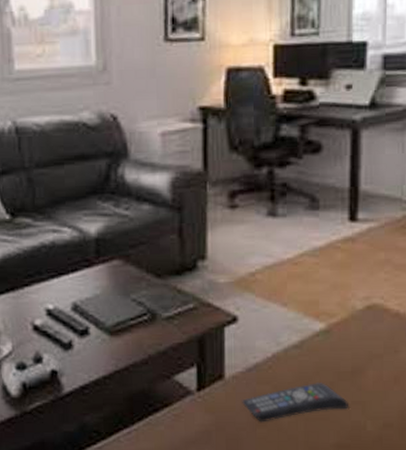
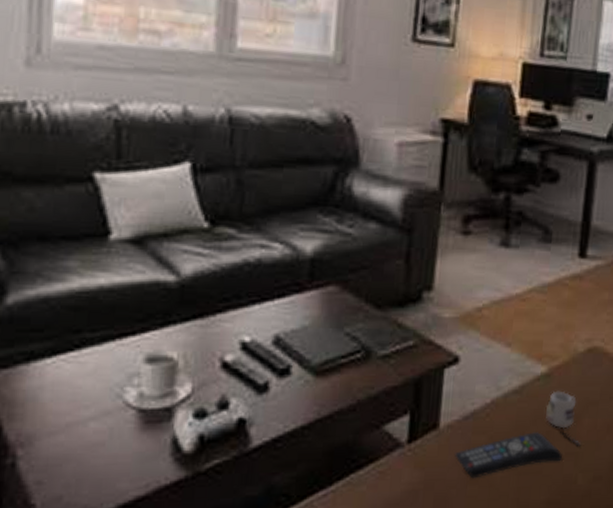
mug: none [327,345,368,396] -> present [545,391,582,446]

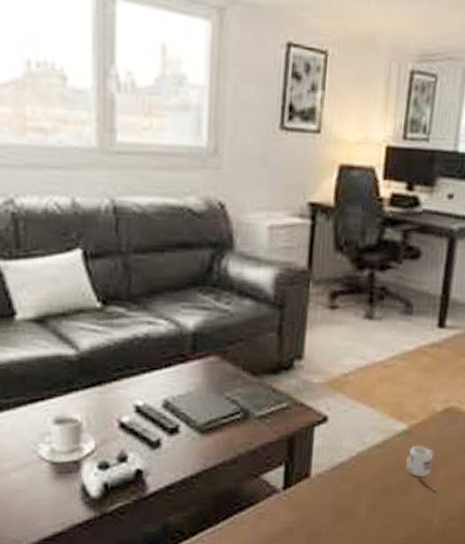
remote control: present [455,431,563,479] -> none [325,479,421,519]

